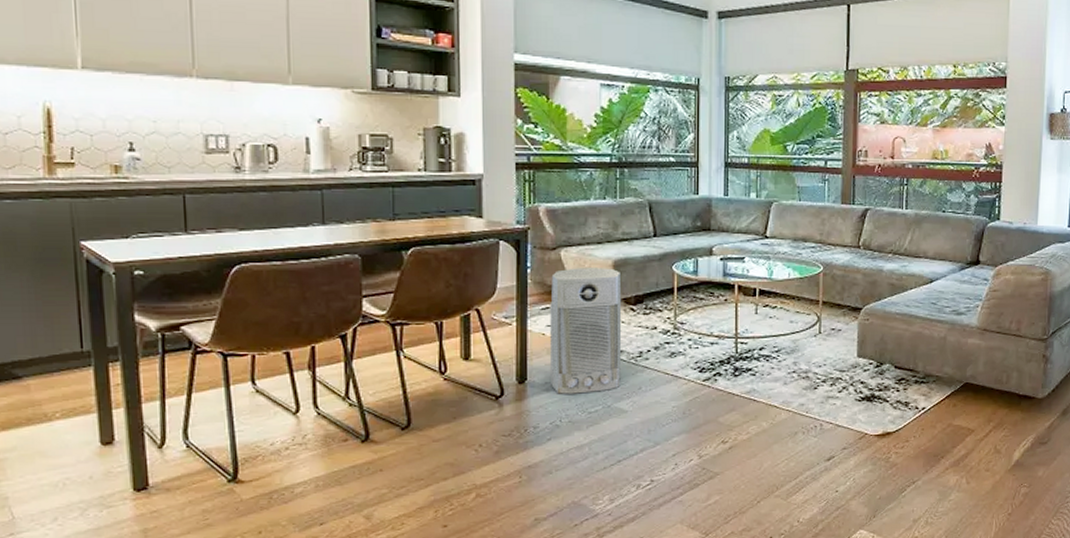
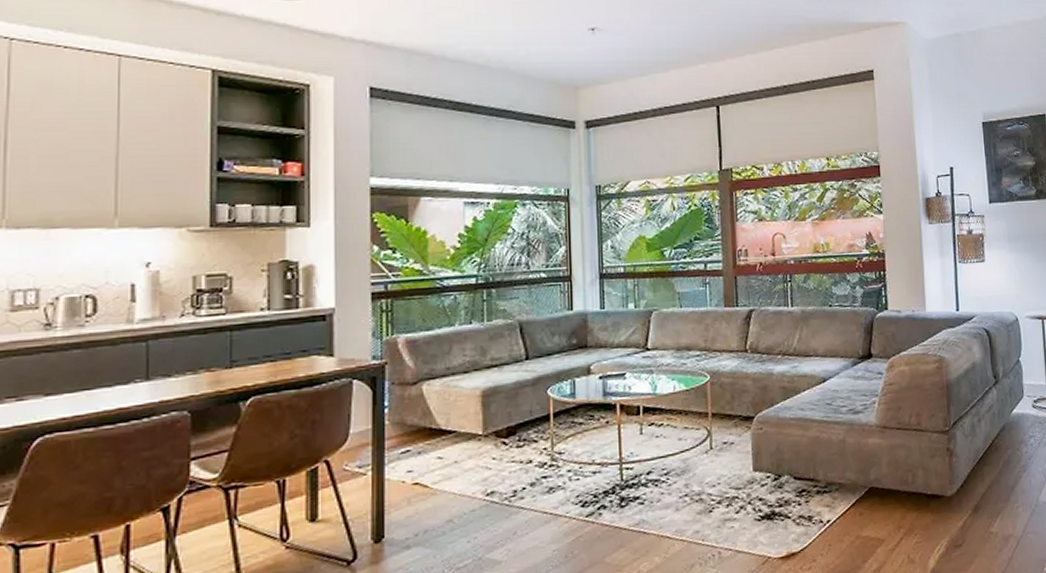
air purifier: present [550,268,622,394] -> none [411,399,494,551]

